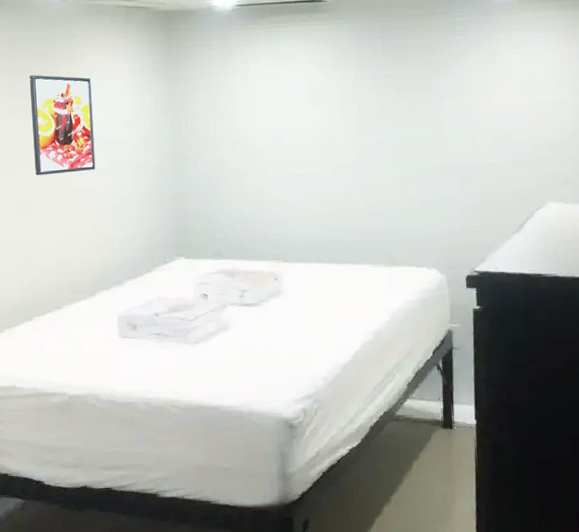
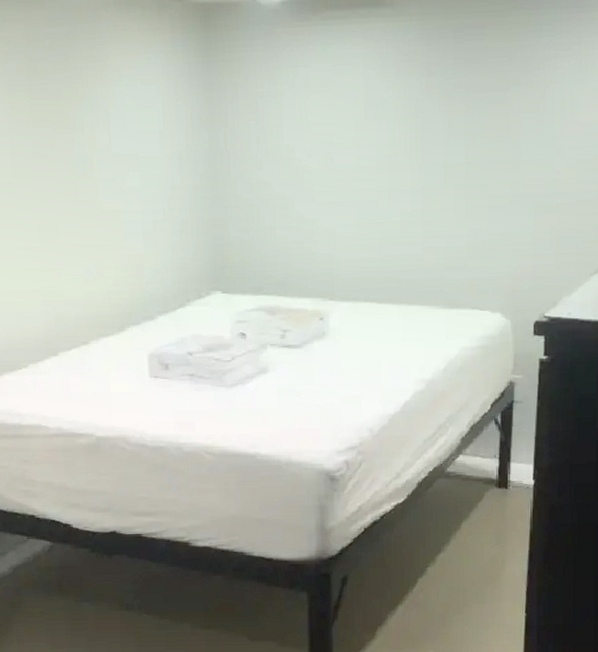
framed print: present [29,75,96,176] -> none [50,78,125,196]

